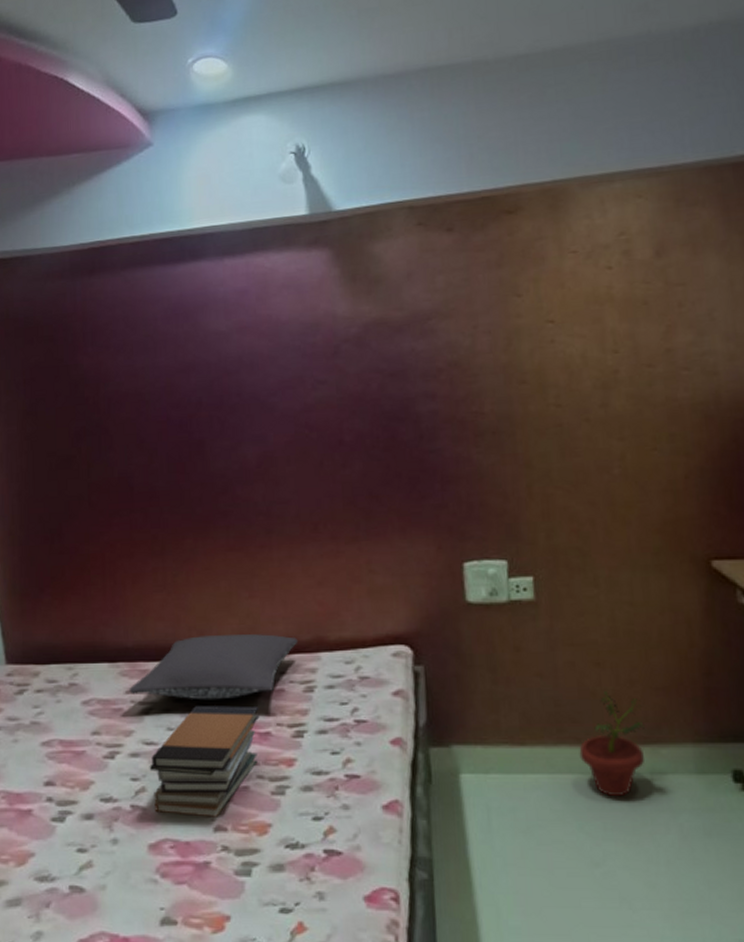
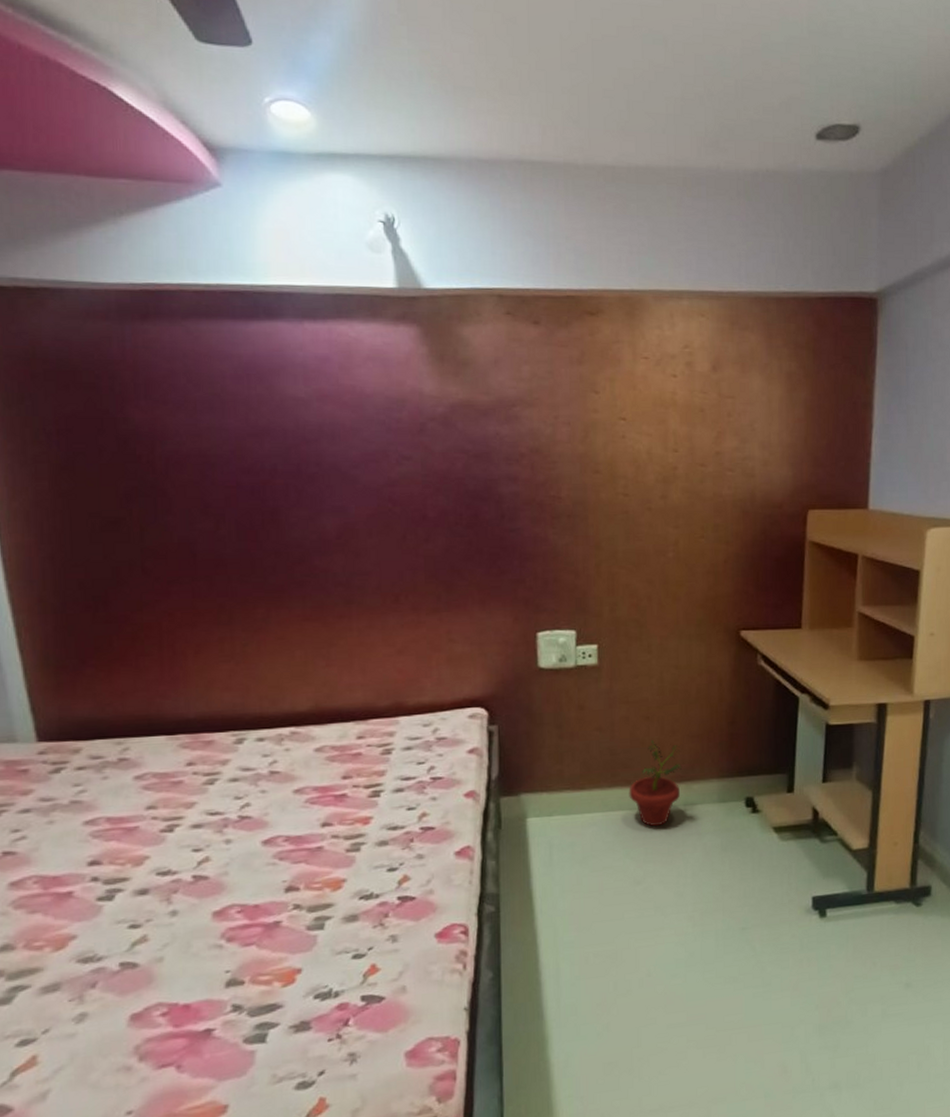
pillow: present [129,634,298,700] -> none [191,701,377,768]
book stack: present [149,706,260,817] -> none [214,771,335,880]

